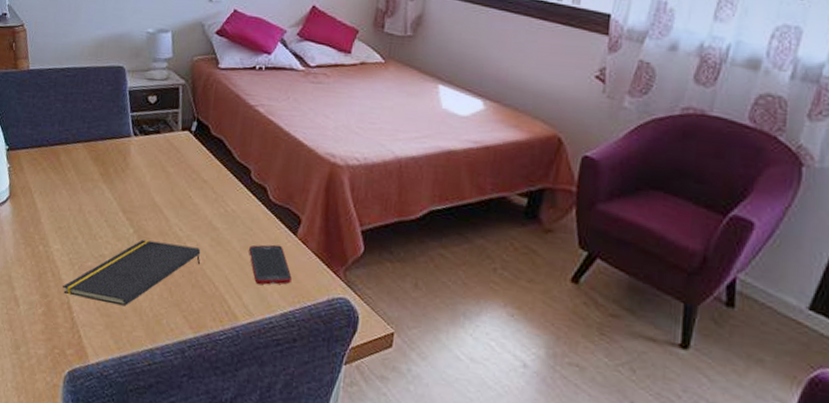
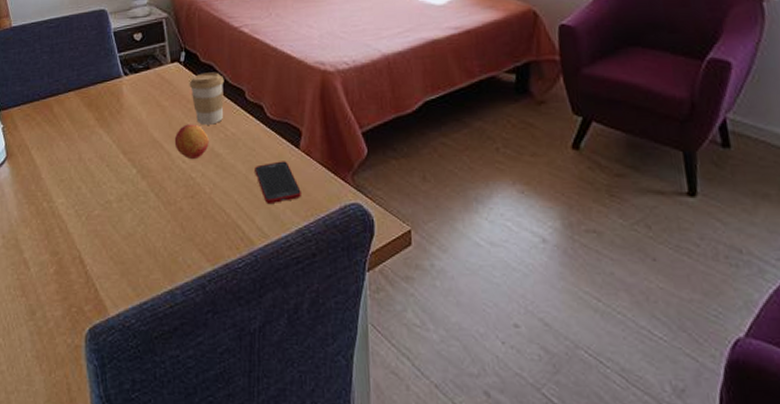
notepad: present [63,239,201,307] -> none [72,177,209,250]
fruit: none [174,193,209,229] -> present [174,124,209,159]
coffee cup: none [196,145,233,199] -> present [189,72,225,125]

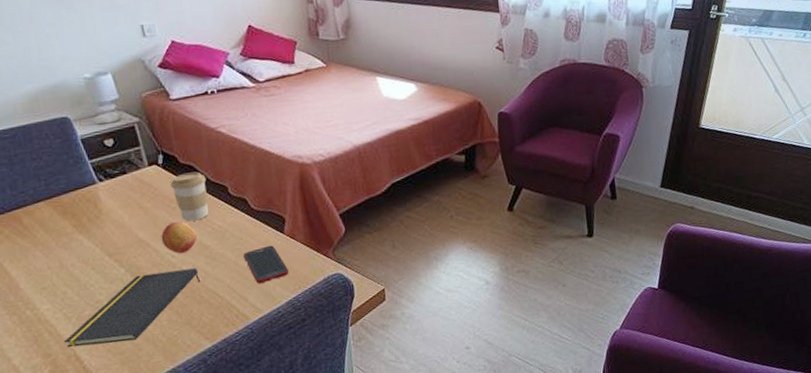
notepad: none [72,177,209,250] -> present [64,268,201,348]

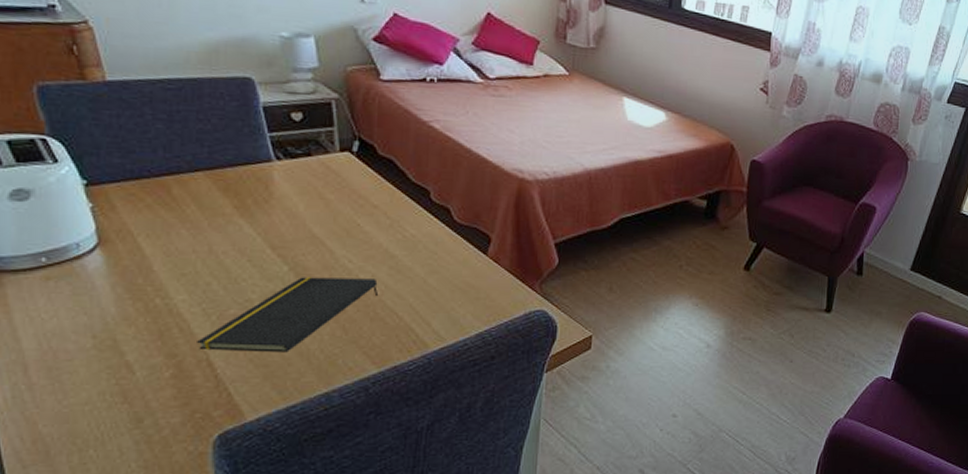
fruit: present [161,221,197,253] -> none [339,221,383,259]
coffee cup: present [170,171,208,222] -> none [362,167,407,224]
cell phone: present [244,245,289,284] -> none [435,266,485,309]

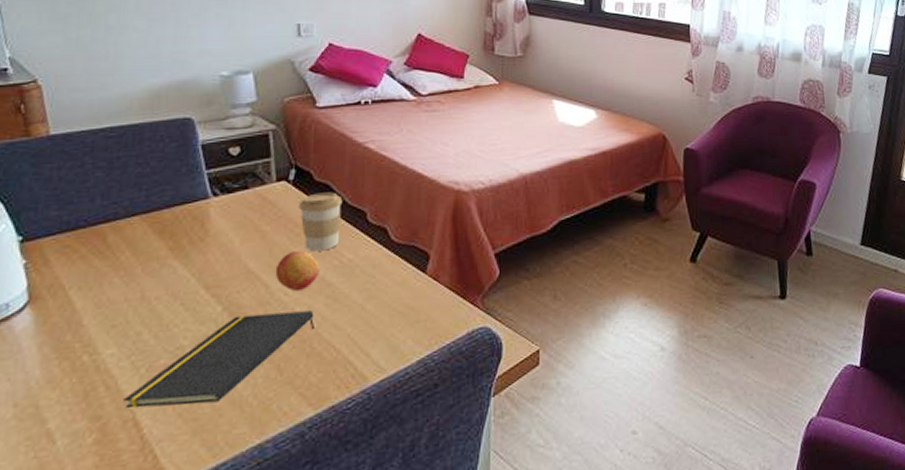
fruit: none [339,221,383,259] -> present [275,251,319,291]
coffee cup: none [362,167,407,224] -> present [298,192,343,252]

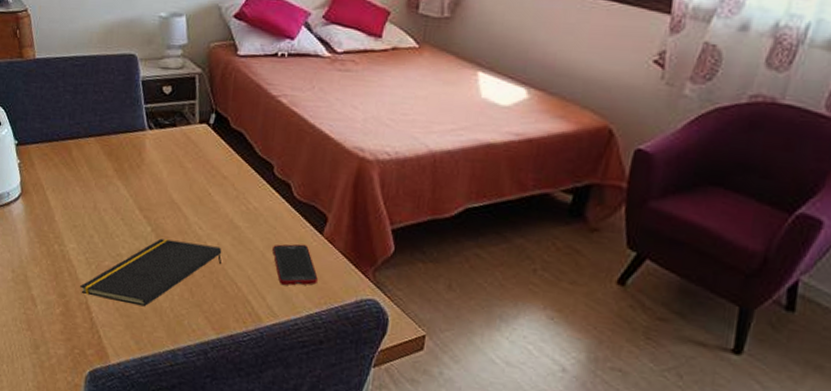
fruit: present [275,251,319,291] -> none [193,190,230,227]
coffee cup: present [298,192,343,252] -> none [215,139,254,196]
cell phone: none [373,287,425,336] -> present [272,244,318,286]

